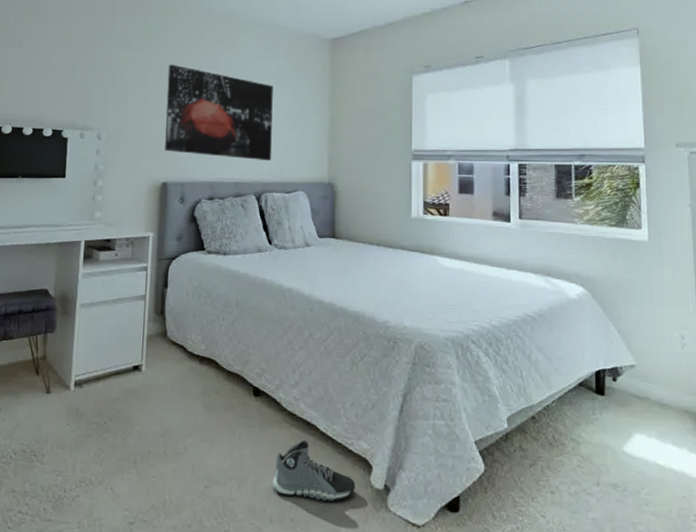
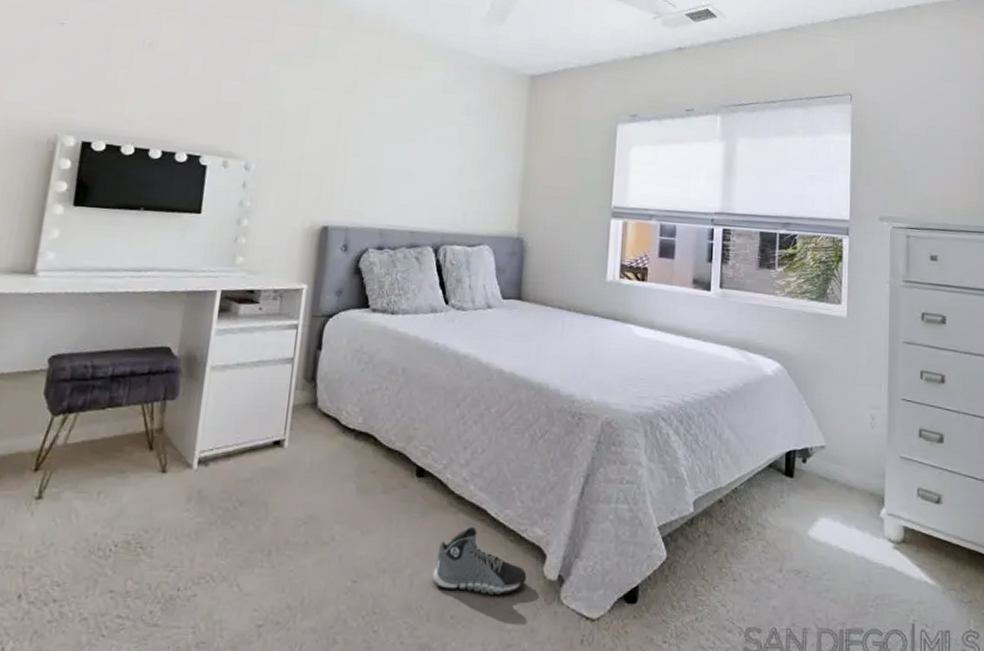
wall art: present [165,64,273,160] -> none [328,87,461,208]

